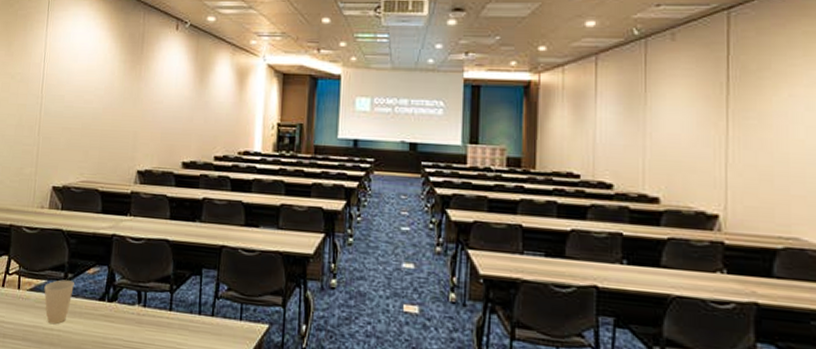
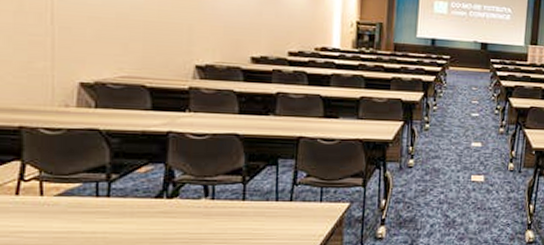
cup: present [44,279,74,325] -> none [79,181,121,228]

